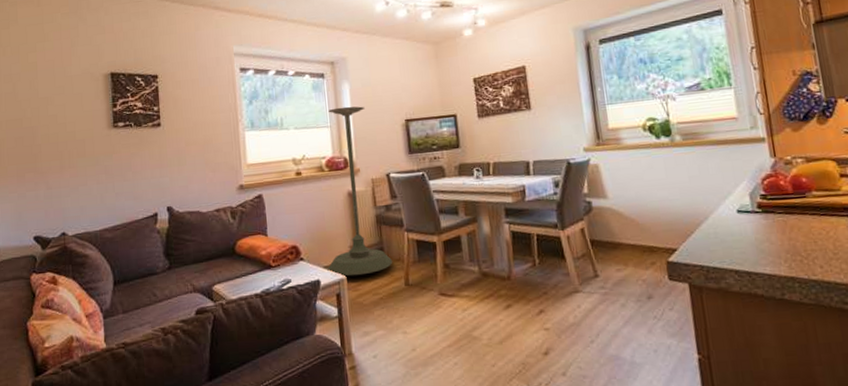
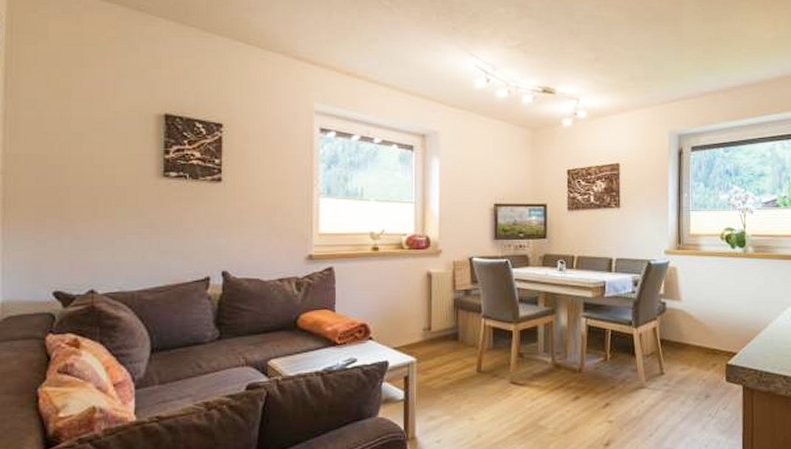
plant stand: present [327,106,393,276] -> none [397,183,467,359]

